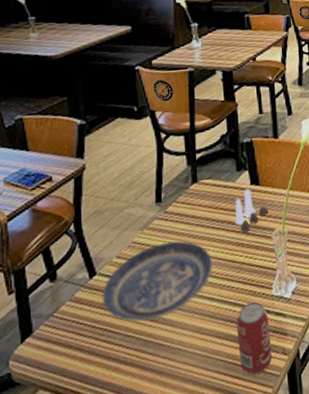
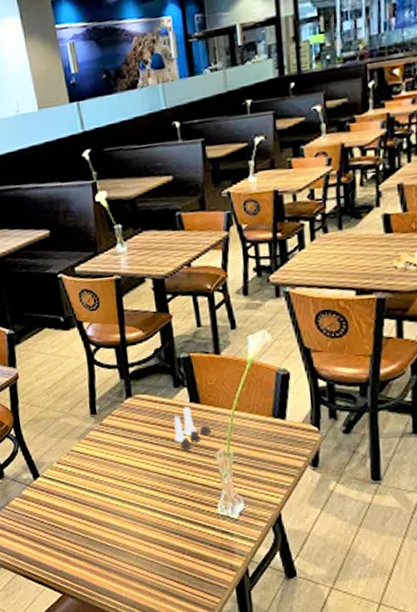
plate: present [102,240,212,322] -> none [47,452,153,523]
beverage can: present [236,301,272,376] -> none [180,518,219,585]

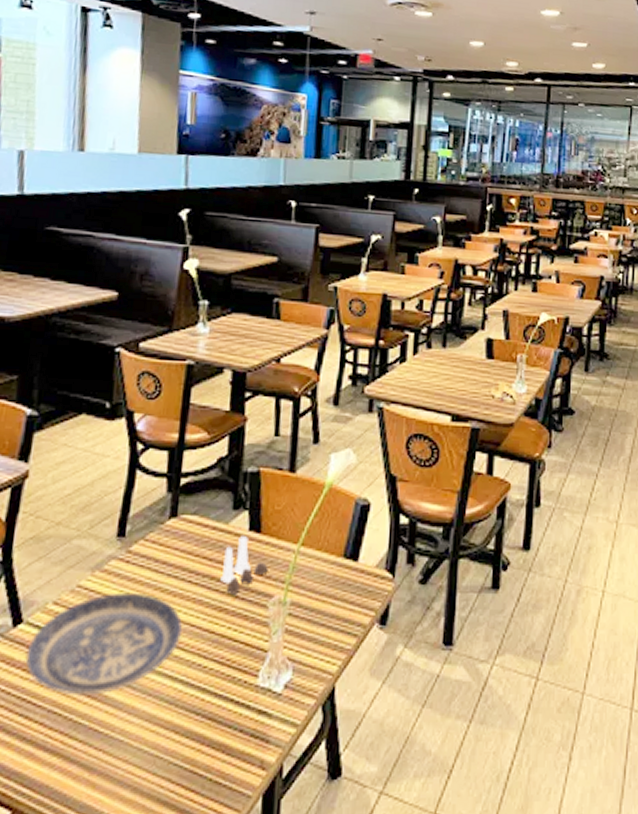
plate: none [47,452,153,523] -> present [25,592,182,696]

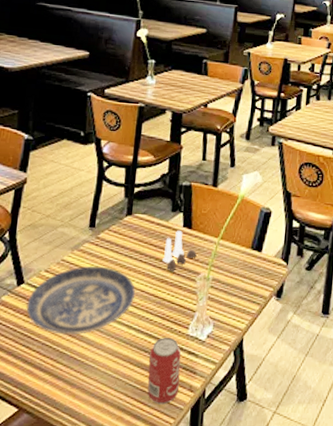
beverage can: none [200,690,248,792] -> present [147,337,181,405]

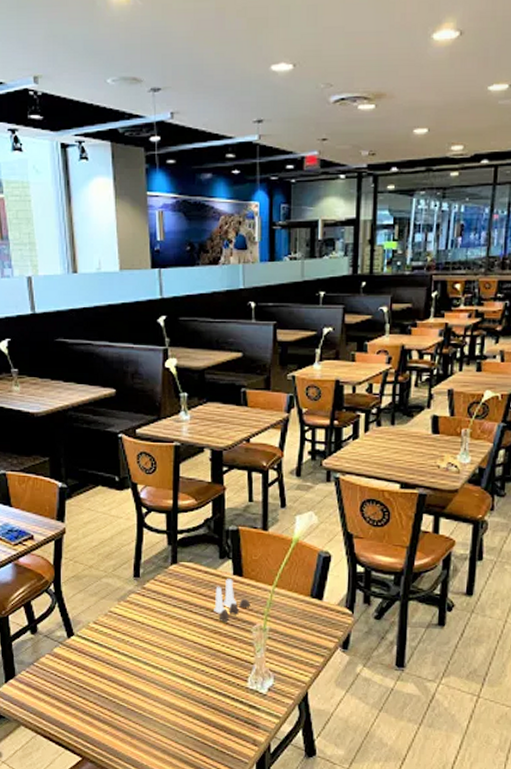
plate: present [26,266,135,335] -> none [79,617,187,687]
beverage can: present [147,337,181,405] -> none [207,690,242,758]

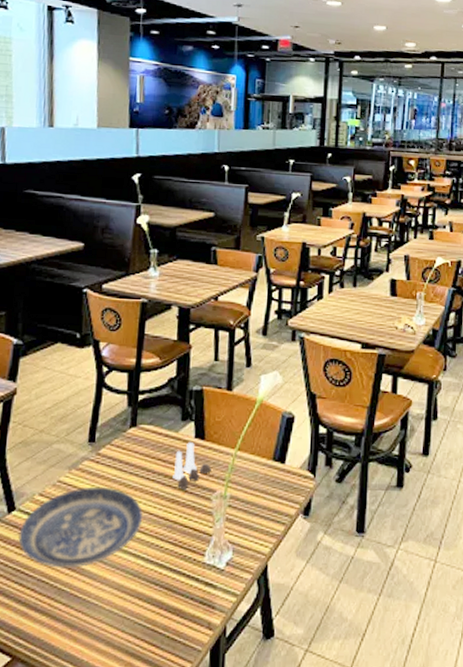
plate: none [79,617,187,687] -> present [18,486,142,568]

